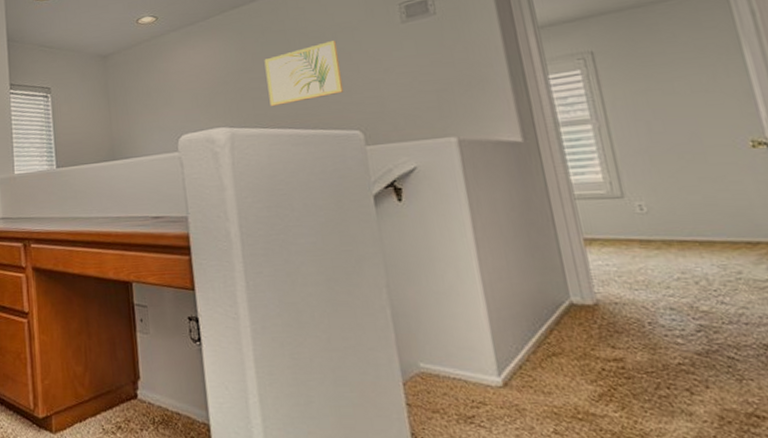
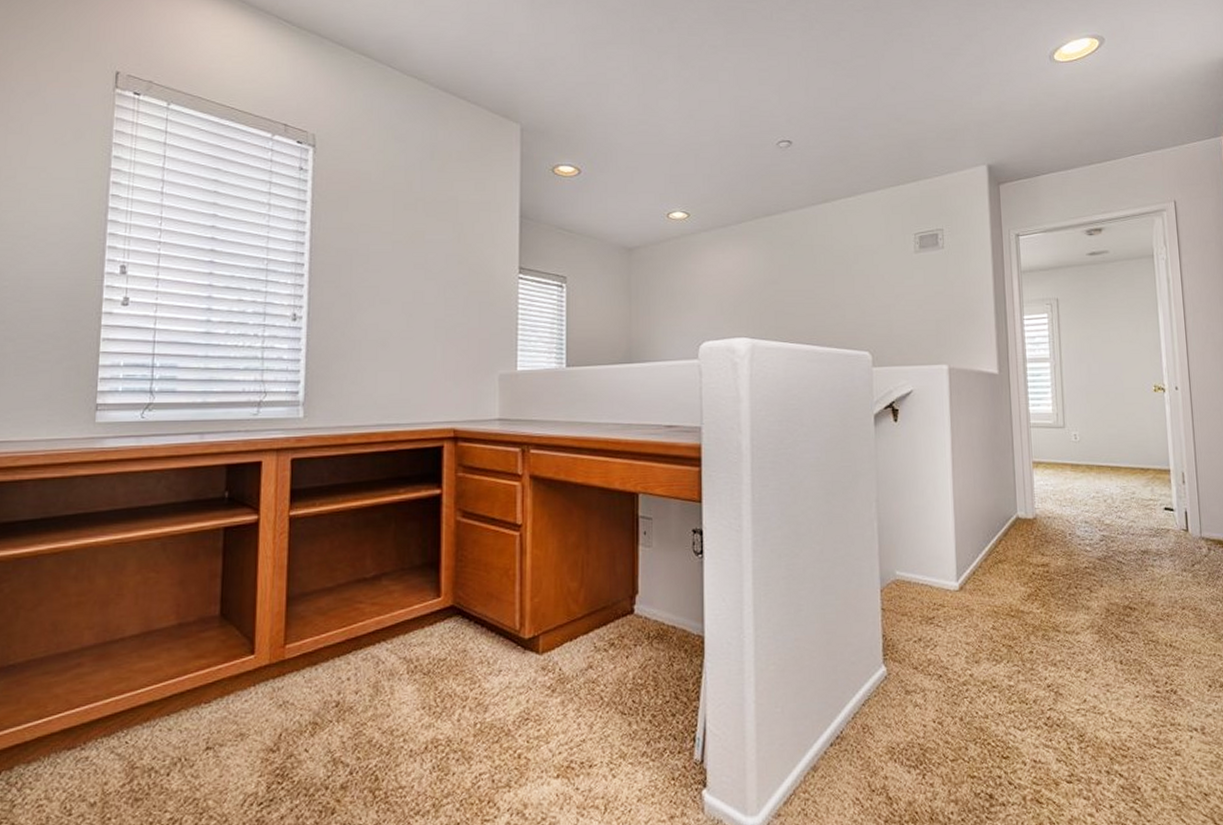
wall art: present [264,40,344,106] -> none [790,262,859,320]

